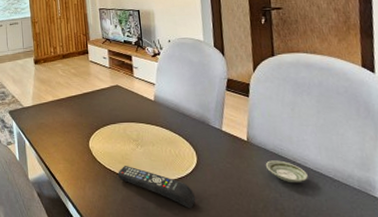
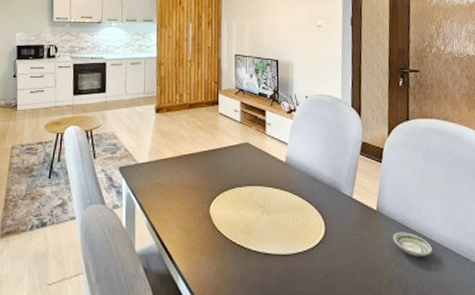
remote control: present [117,166,196,209] -> none [238,236,321,286]

